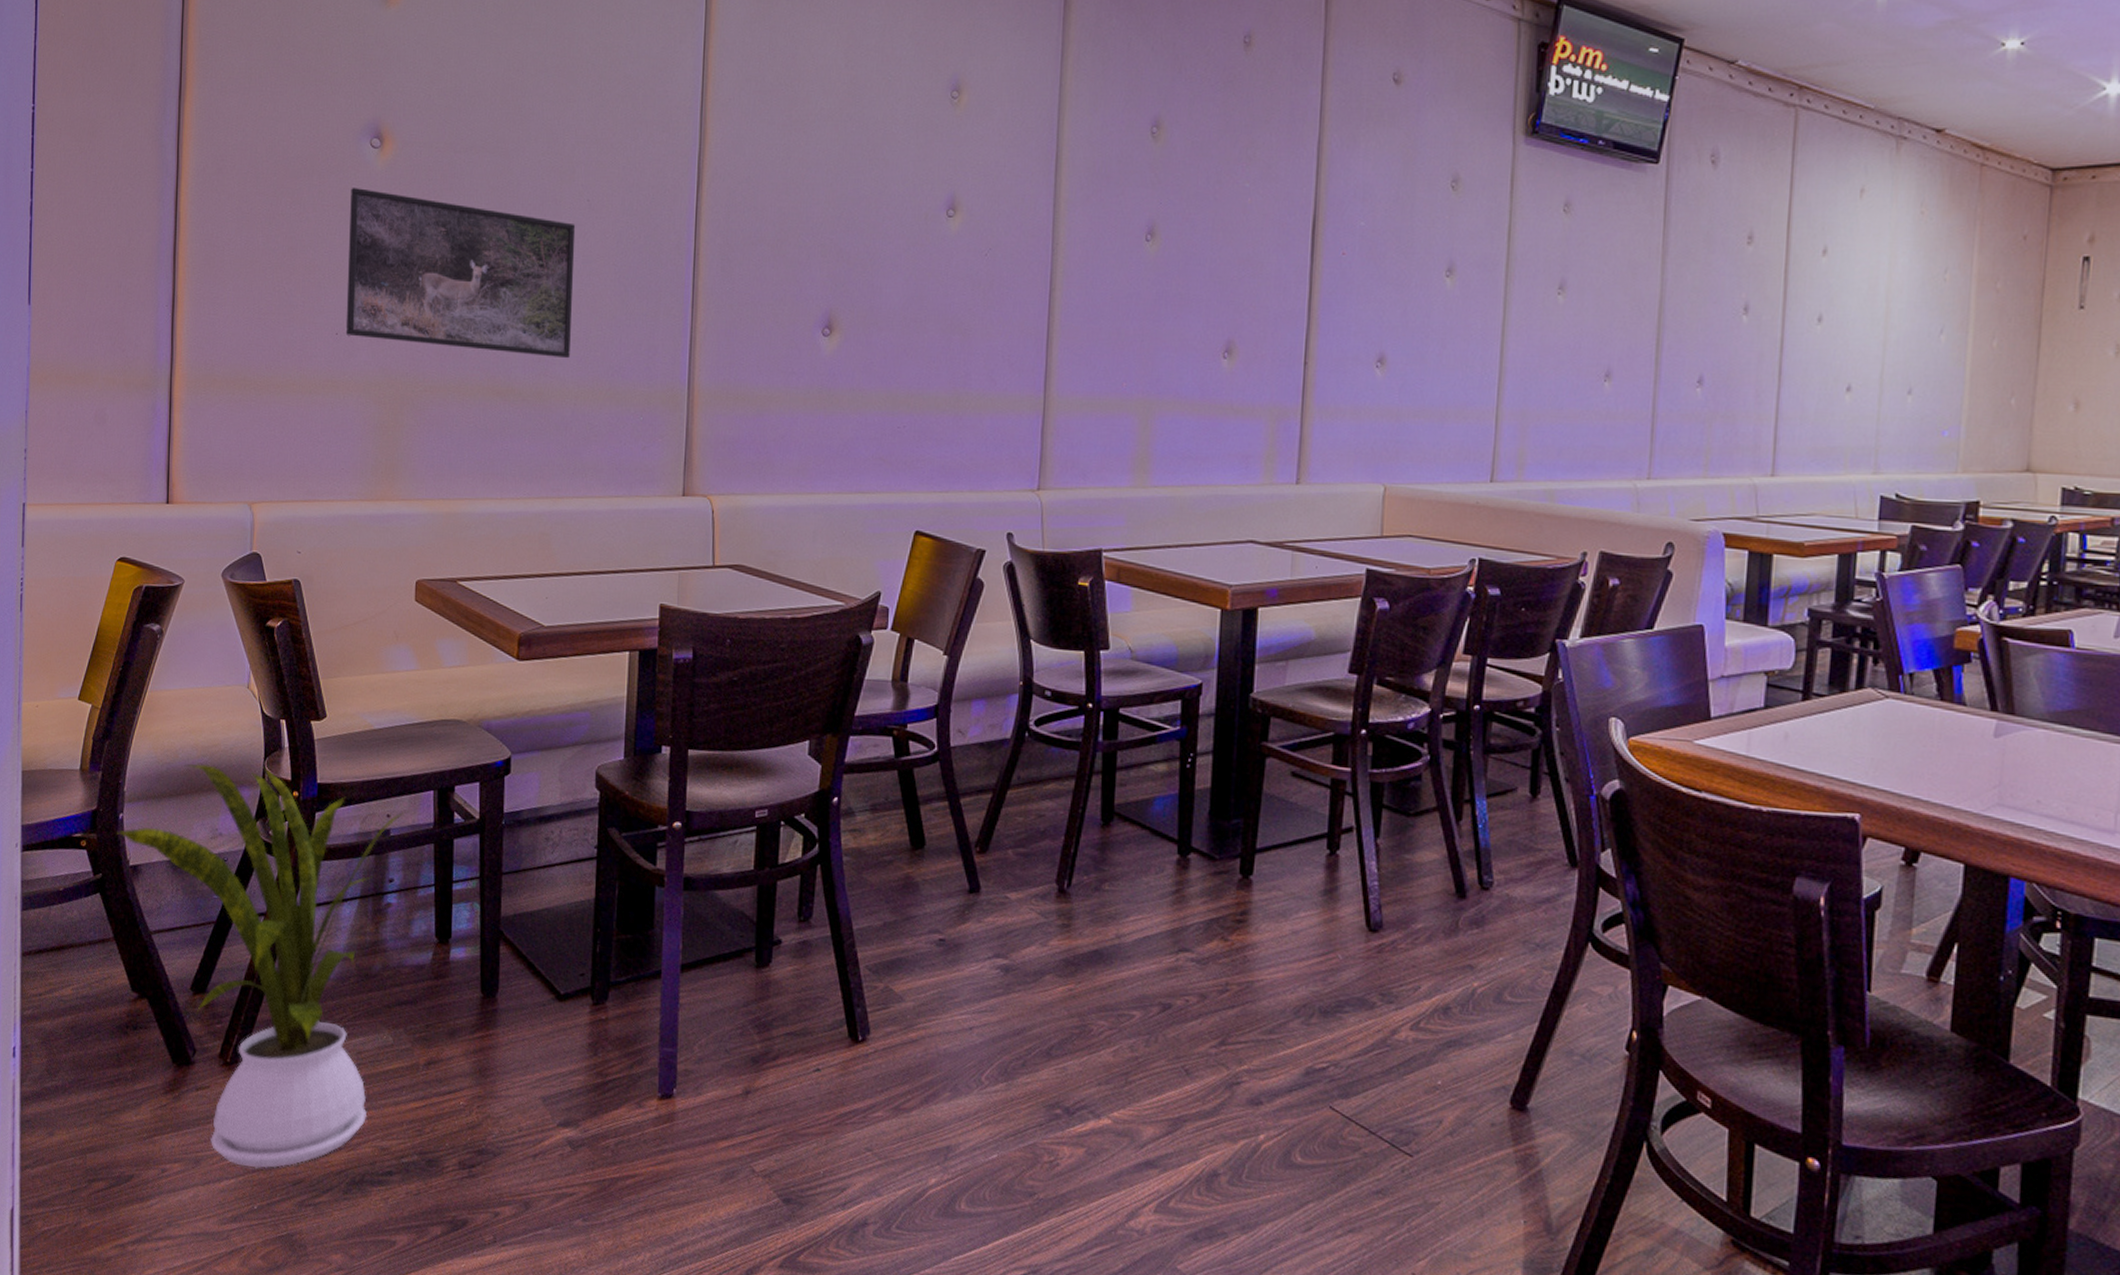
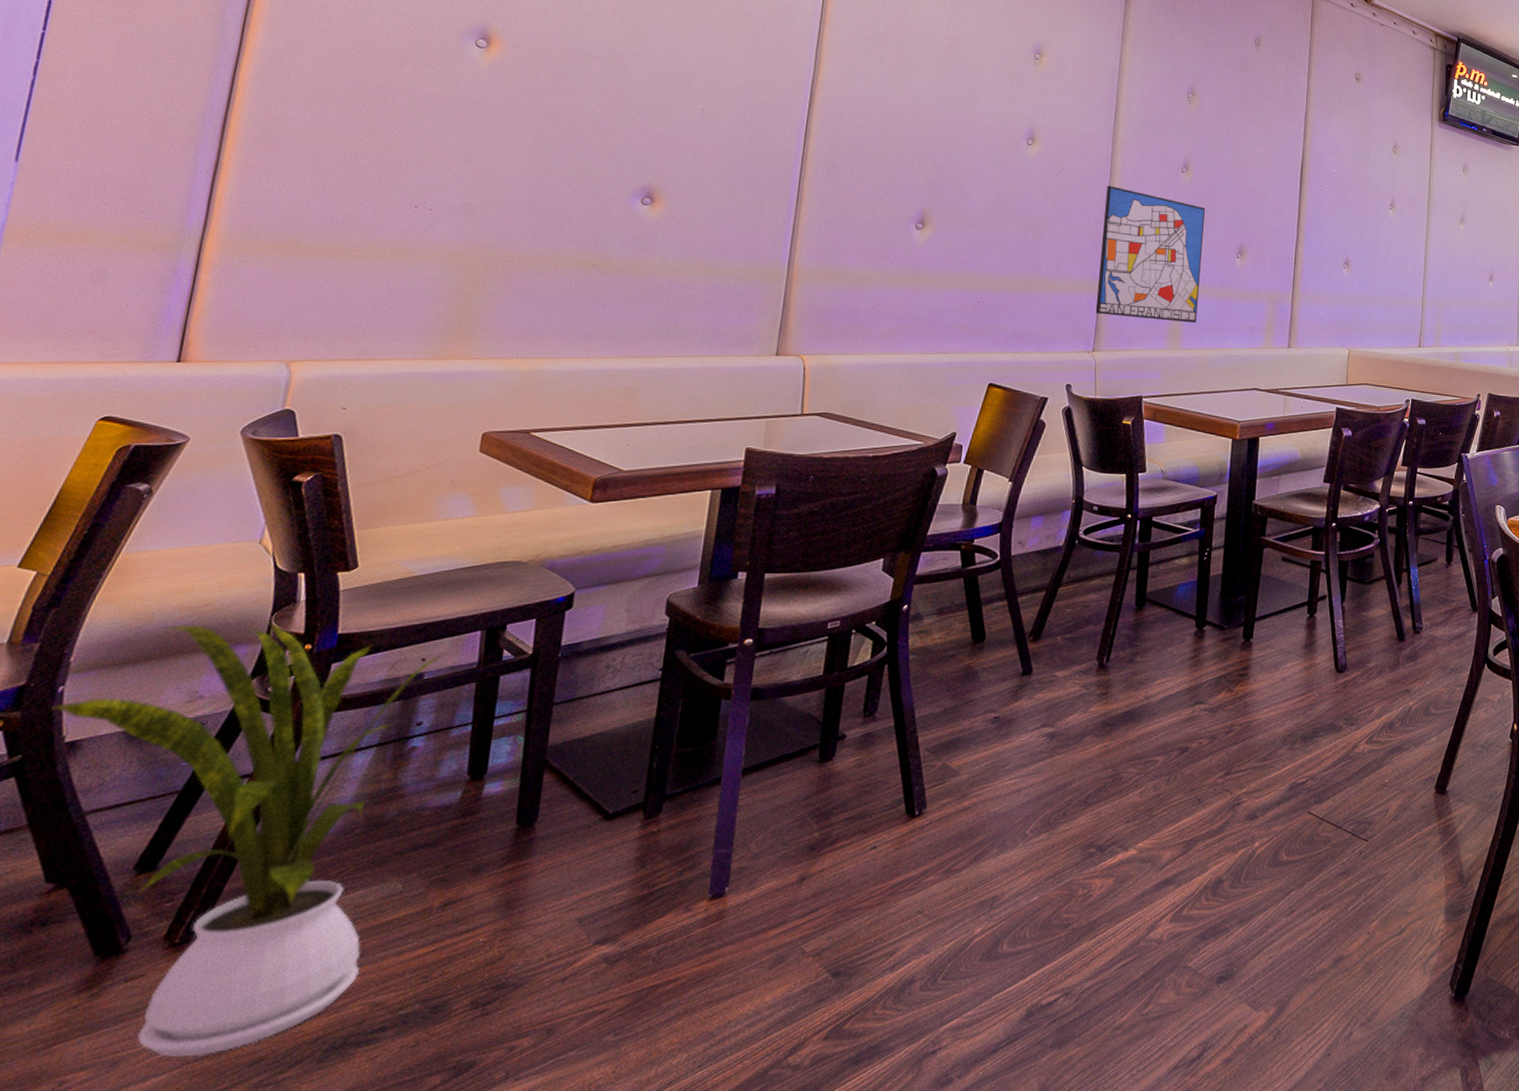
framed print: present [345,187,576,359] -> none [426,79,688,238]
wall art: none [1039,265,1178,451] -> present [1095,185,1205,324]

